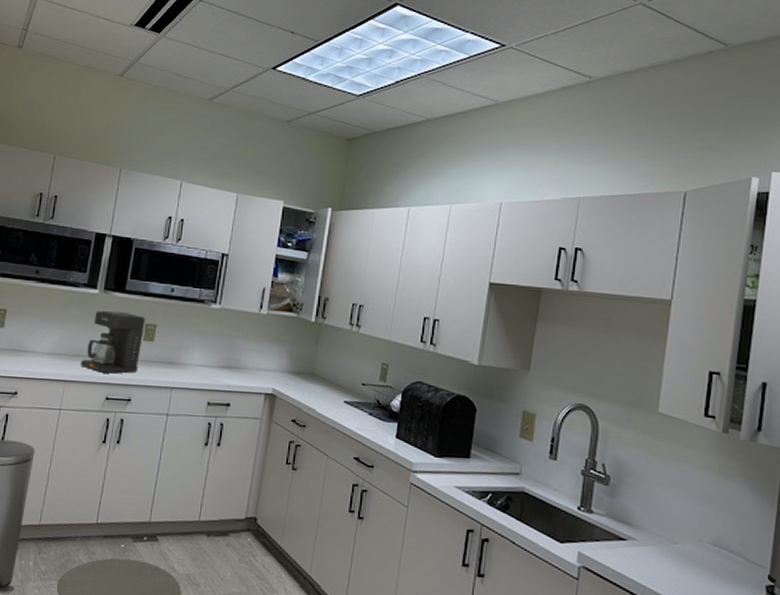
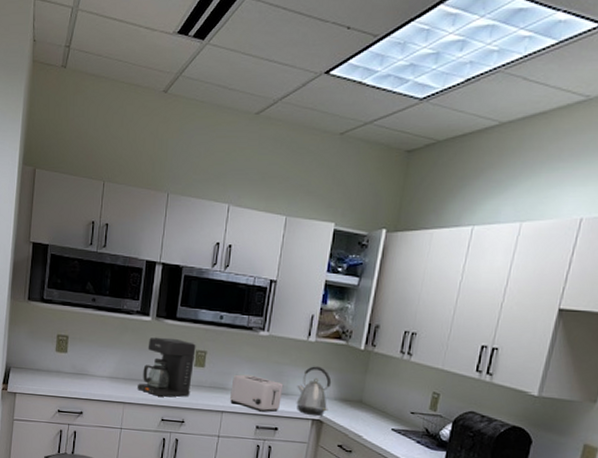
toaster: none [180,348,236,388] -> present [230,374,284,413]
kettle: none [248,339,284,391] -> present [296,366,332,417]

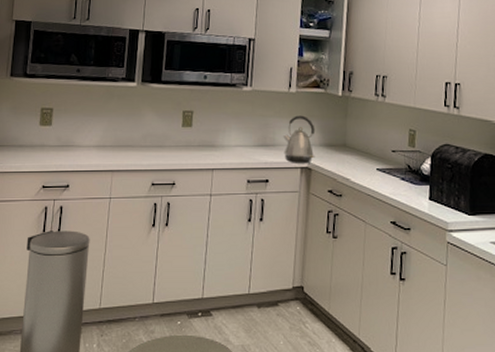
coffee maker: present [138,337,196,397] -> none [126,101,183,160]
toaster: present [230,374,284,413] -> none [219,130,270,167]

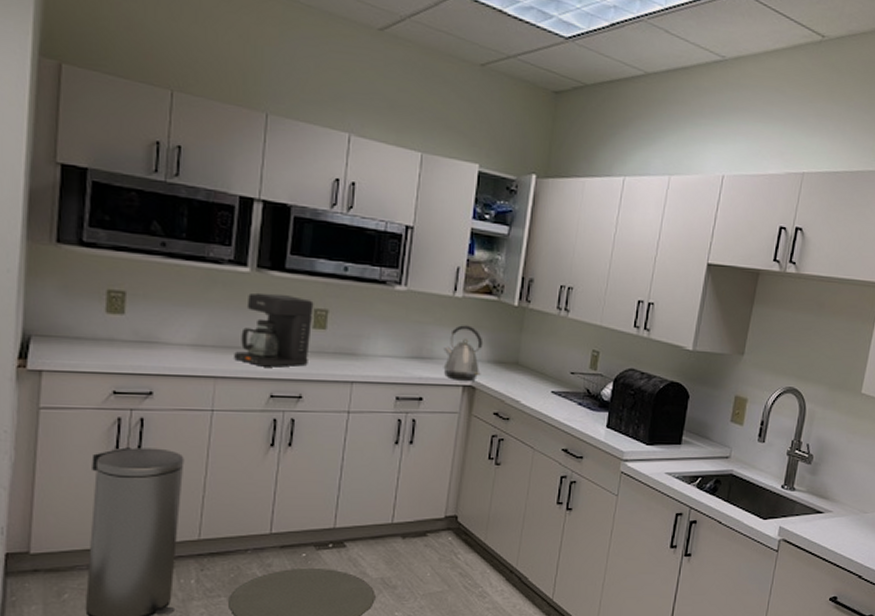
coffee maker: none [126,101,183,160] -> present [234,292,314,367]

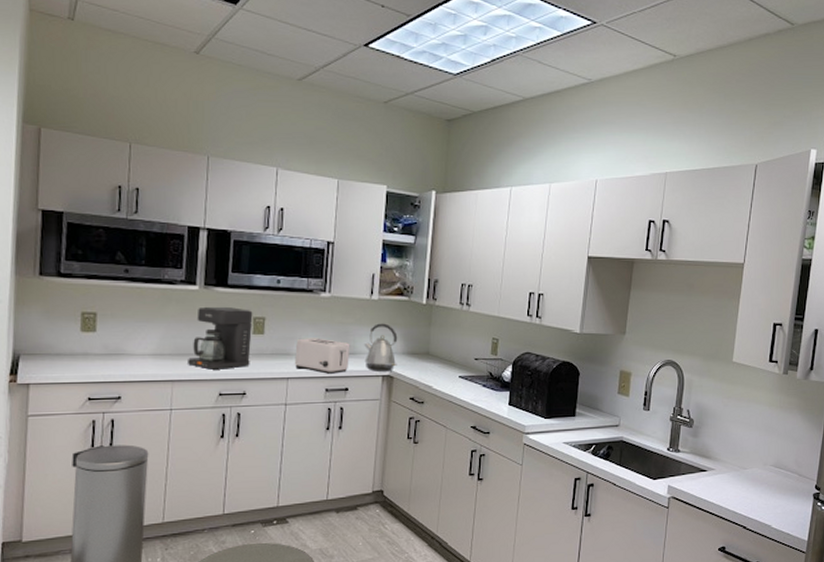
toaster: none [362,336,427,381] -> present [295,338,350,375]

